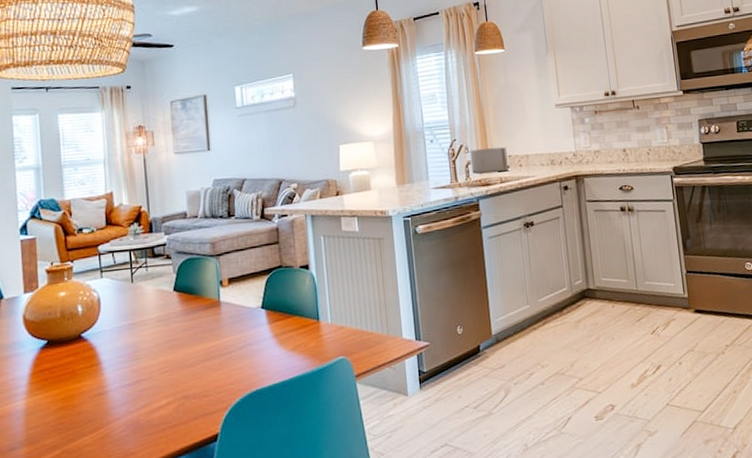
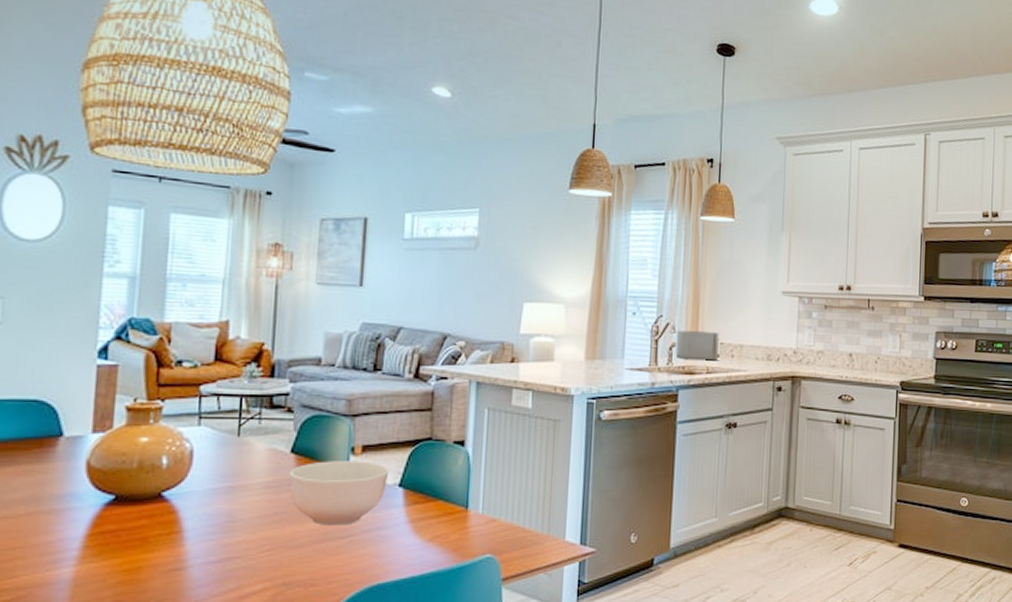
bowl: none [175,291,253,347] -> present [289,461,390,525]

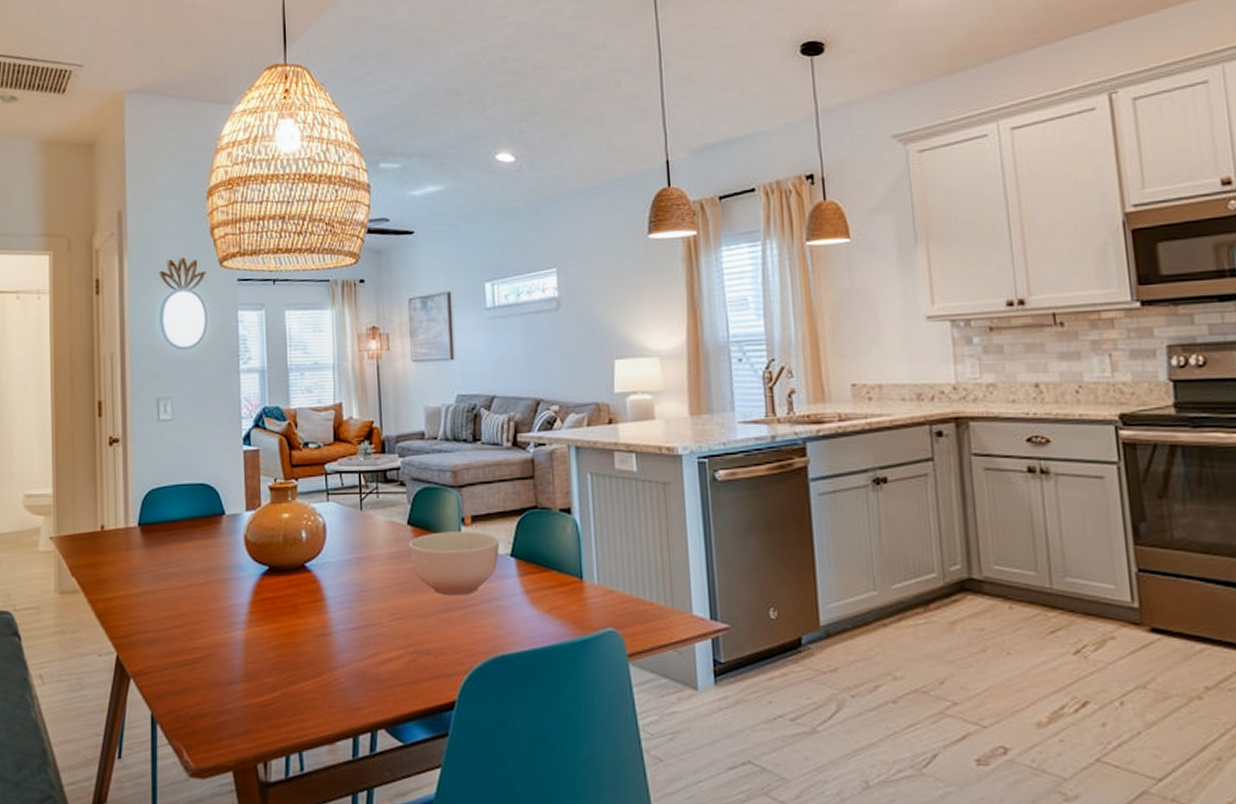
toaster: present [675,329,720,361] -> none [794,371,853,408]

